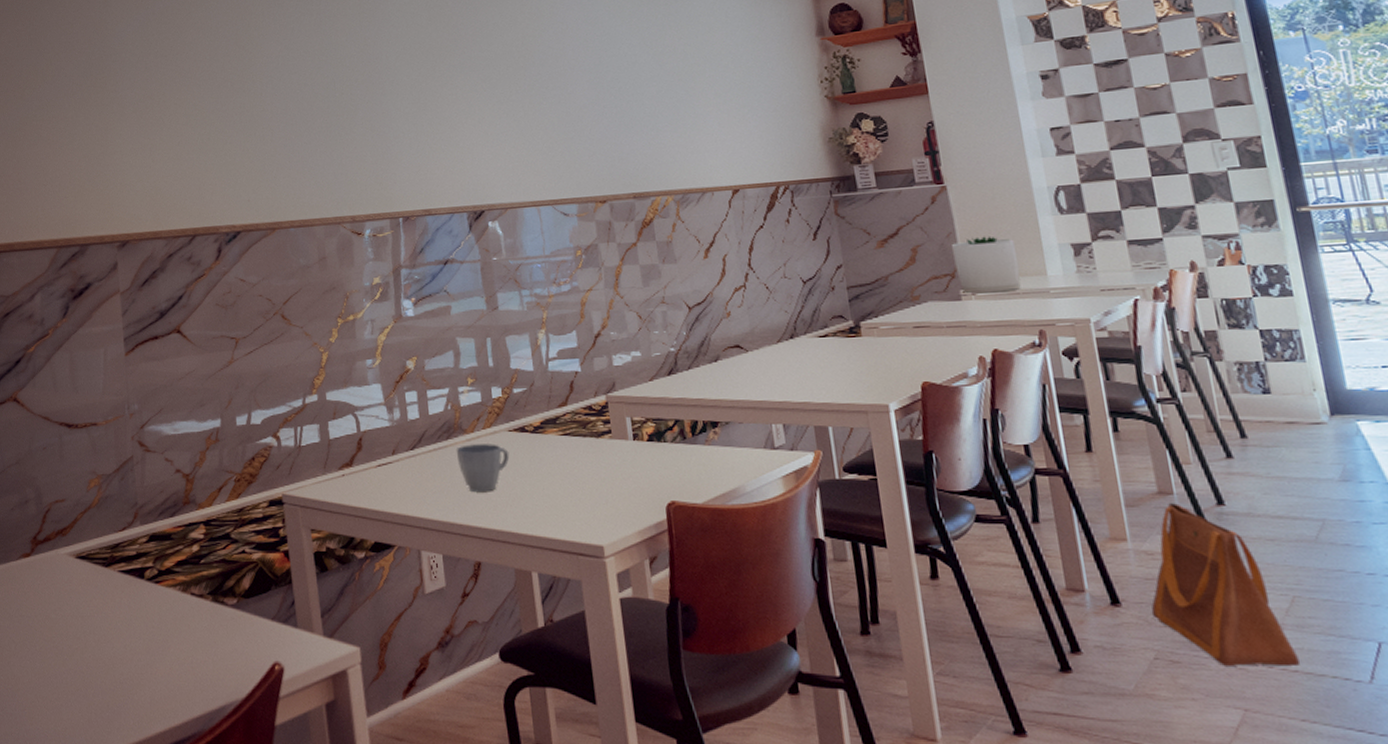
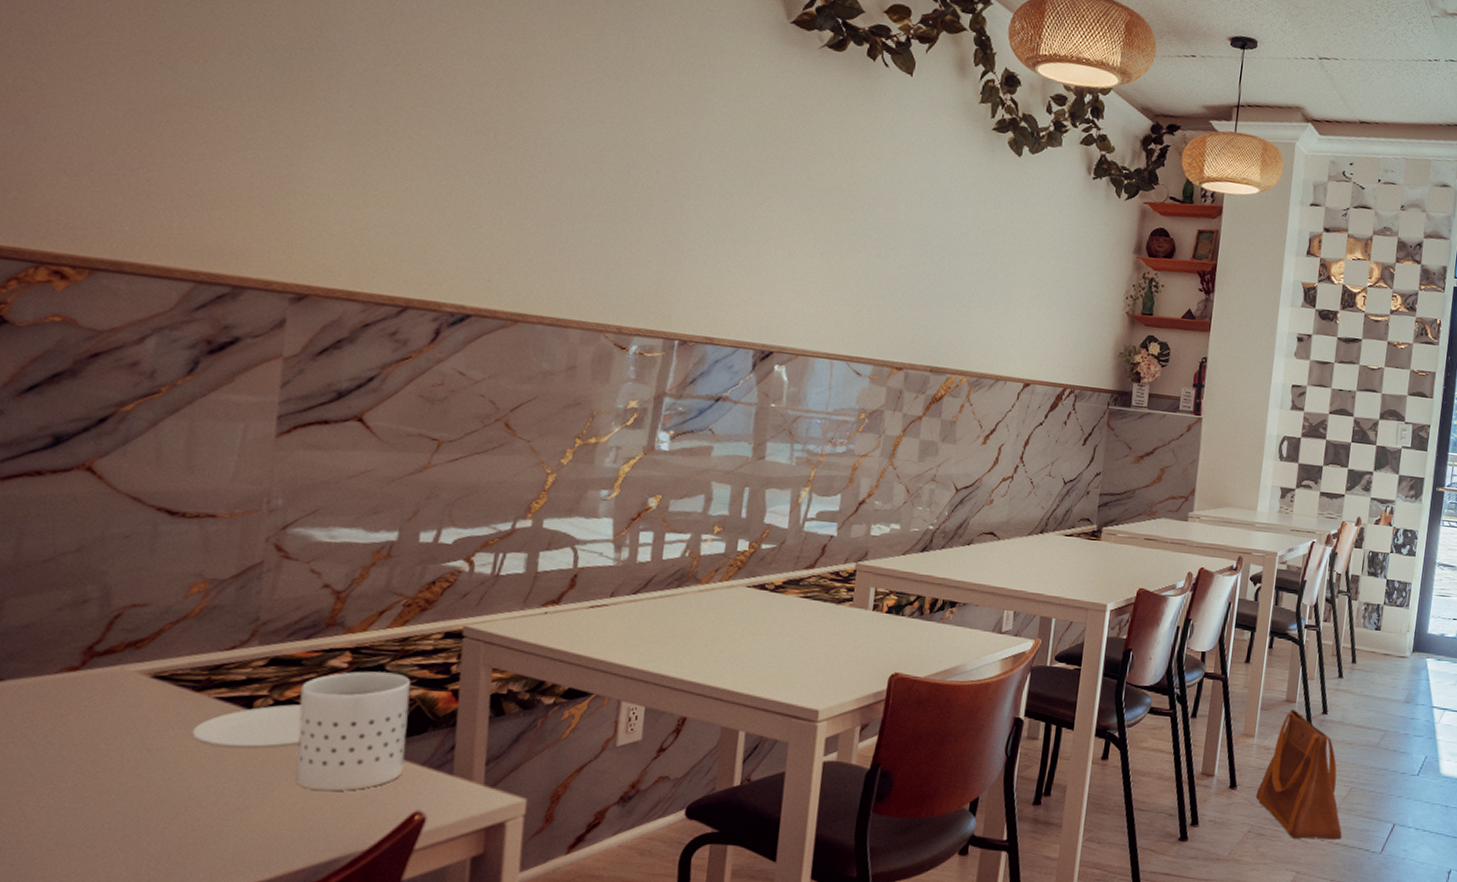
plate: none [107,573,180,613] -> present [191,704,302,750]
mug: none [174,540,259,647] -> present [295,671,412,792]
cup: present [456,444,510,491] -> none [684,595,743,646]
planter: present [950,236,1021,294] -> none [1190,467,1241,520]

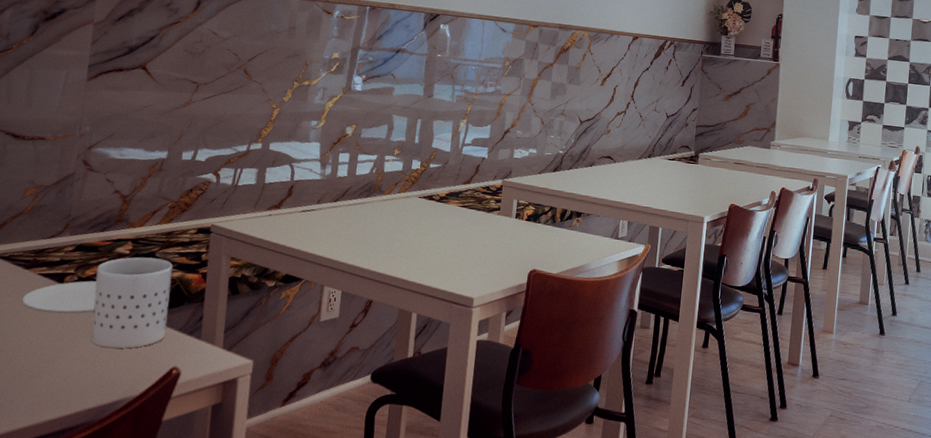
shopping bag: present [1255,710,1342,841] -> none [835,311,914,428]

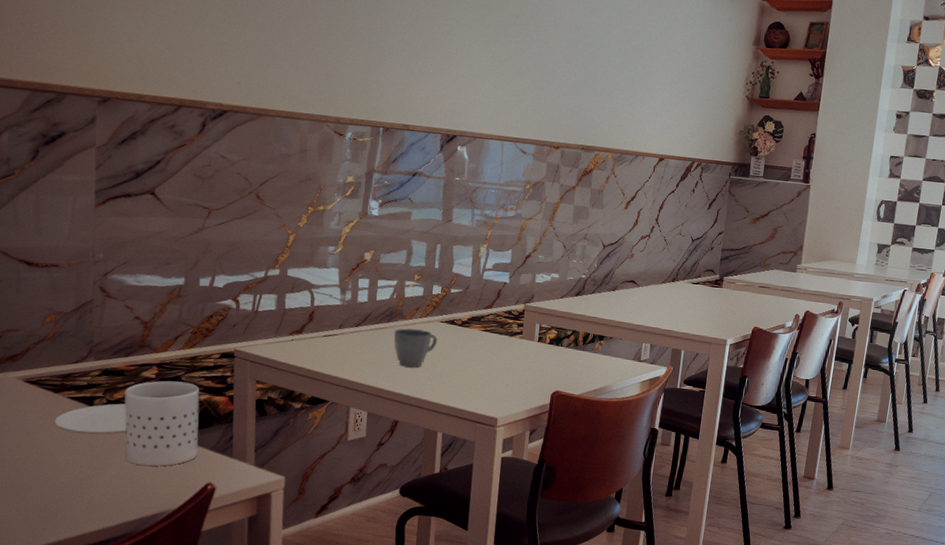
cup: none [371,204,416,244] -> present [393,328,438,367]

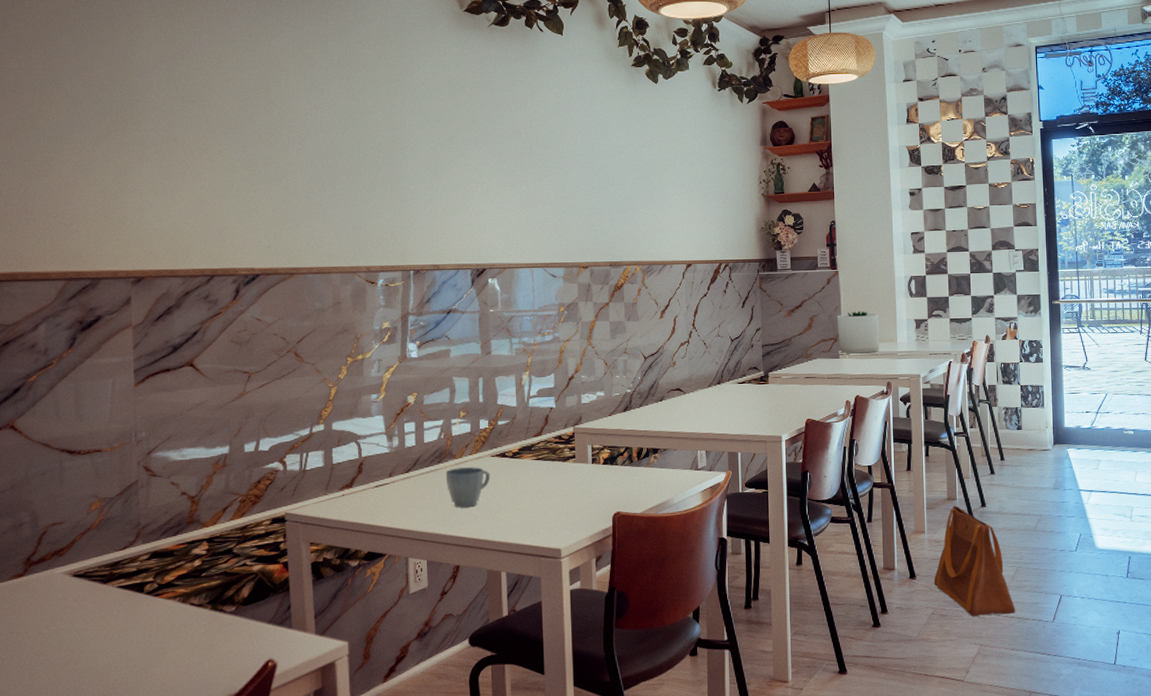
plate: present [54,403,126,435] -> none [104,586,179,625]
mug: present [124,380,200,467] -> none [176,554,256,650]
planter: none [798,227,843,271] -> present [836,311,880,354]
shopping bag: none [849,428,922,534] -> present [933,506,1016,616]

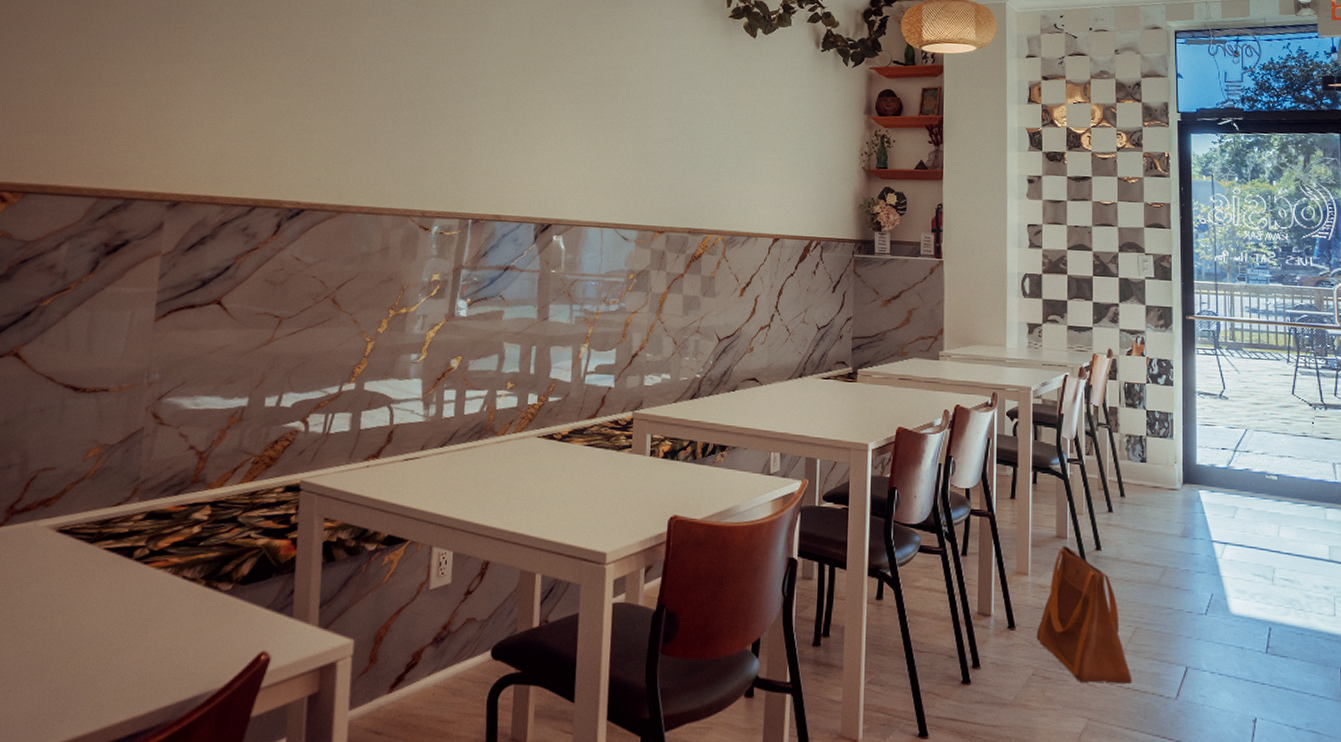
cup: present [445,467,491,507] -> none [484,446,535,493]
planter: present [836,311,880,354] -> none [938,307,987,357]

